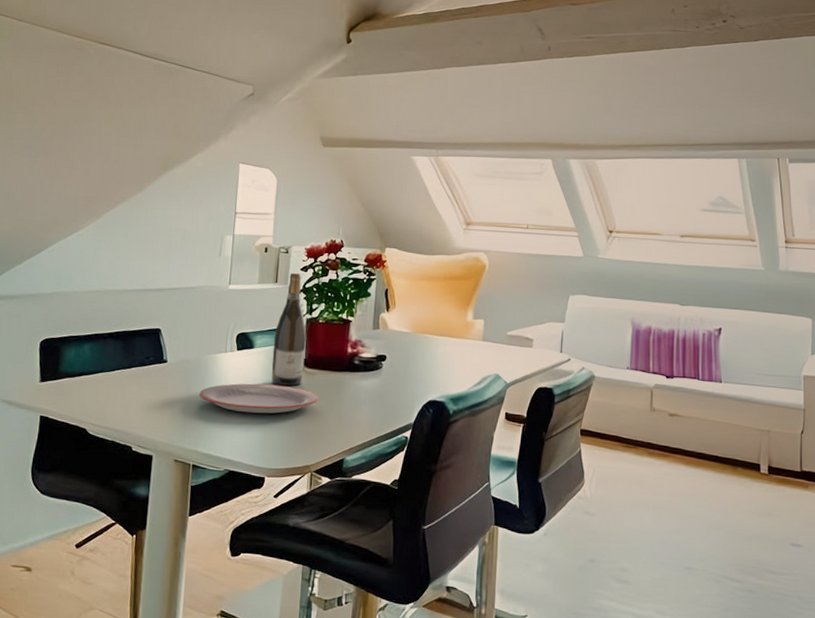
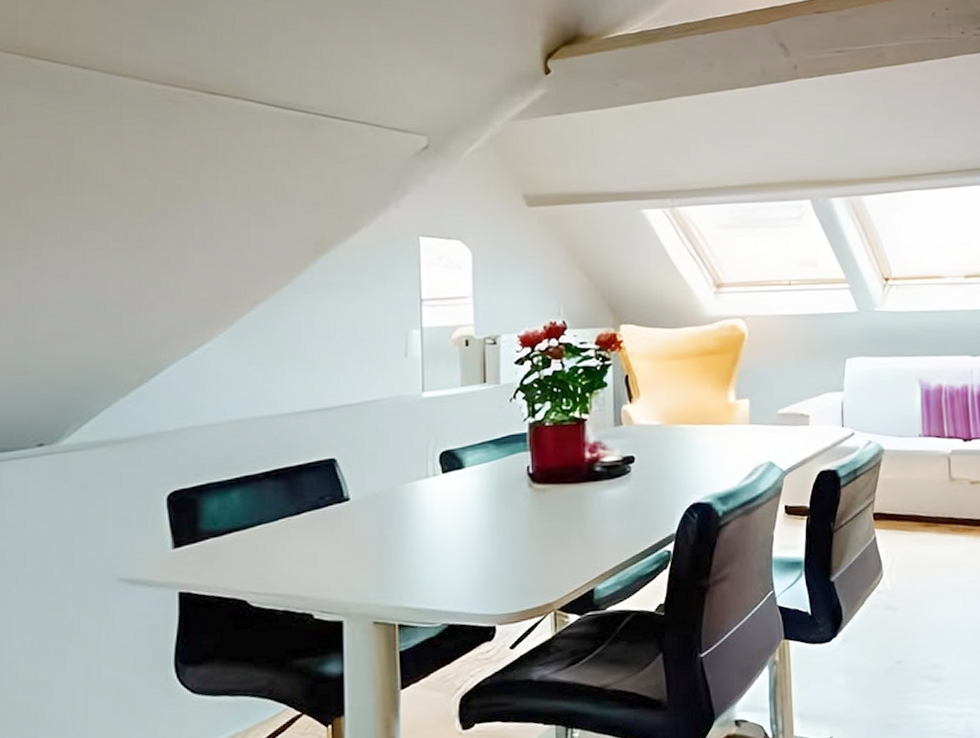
plate: present [199,383,319,414] -> none [397,509,555,550]
wine bottle: present [271,272,307,386] -> none [489,367,532,510]

